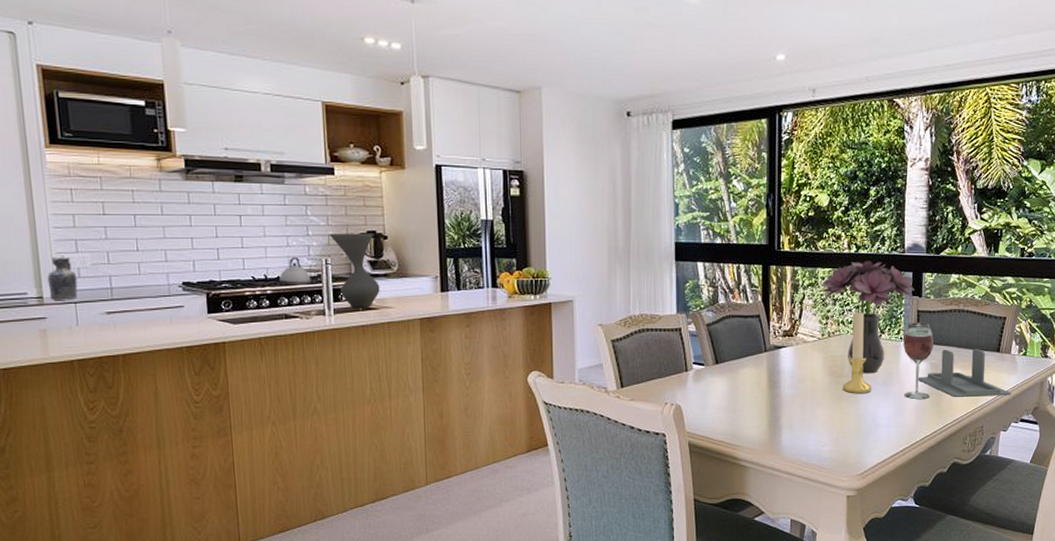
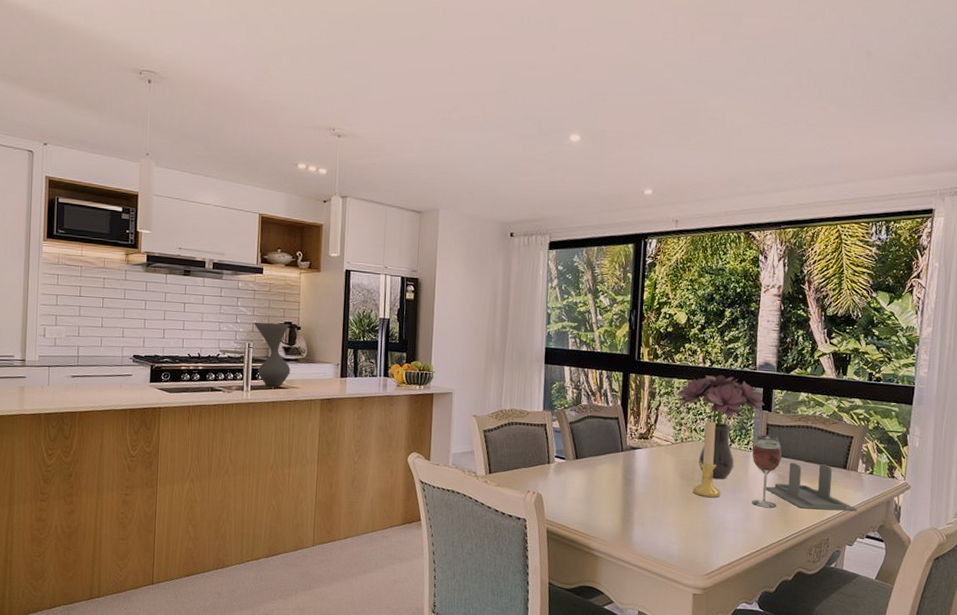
ceramic jug: present [47,258,78,301] -> none [30,329,53,364]
kettle: present [278,257,311,286] -> none [208,339,235,364]

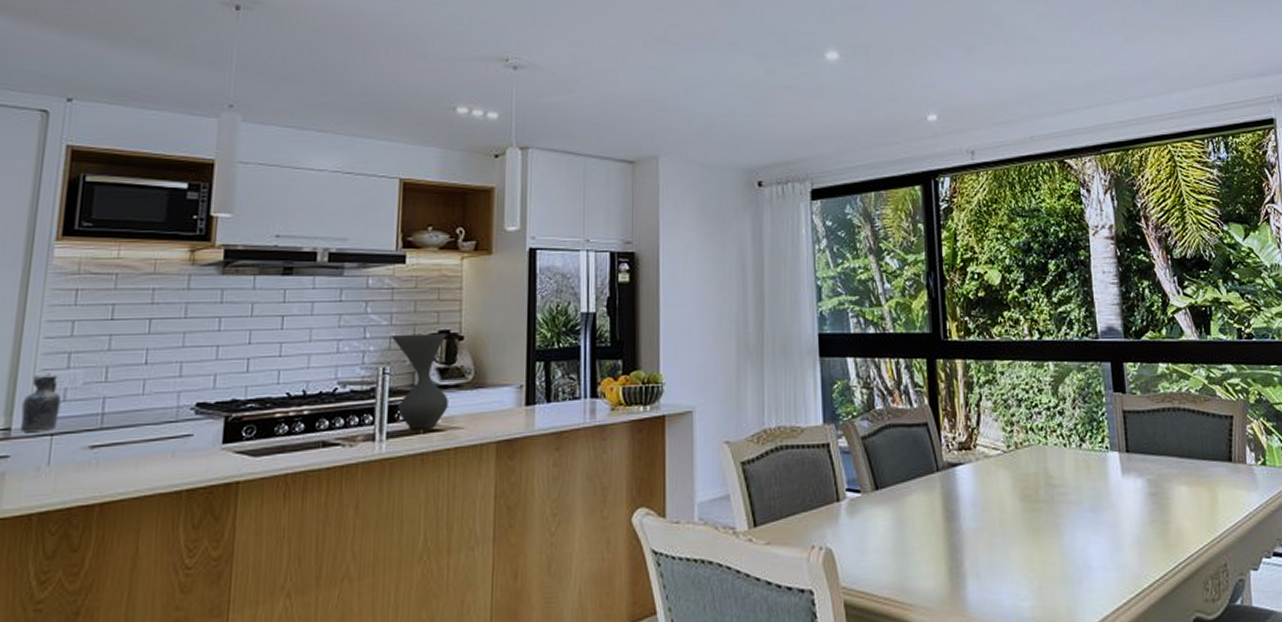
ceramic jug: none [30,329,53,364] -> present [19,376,61,433]
flower arrangement: present [676,375,764,480] -> none [1000,349,1116,497]
candle holder: present [692,419,721,498] -> none [1039,412,1078,525]
wineglass: present [751,435,782,509] -> none [1109,426,1152,530]
napkin holder: present [765,462,858,512] -> none [1134,457,1256,525]

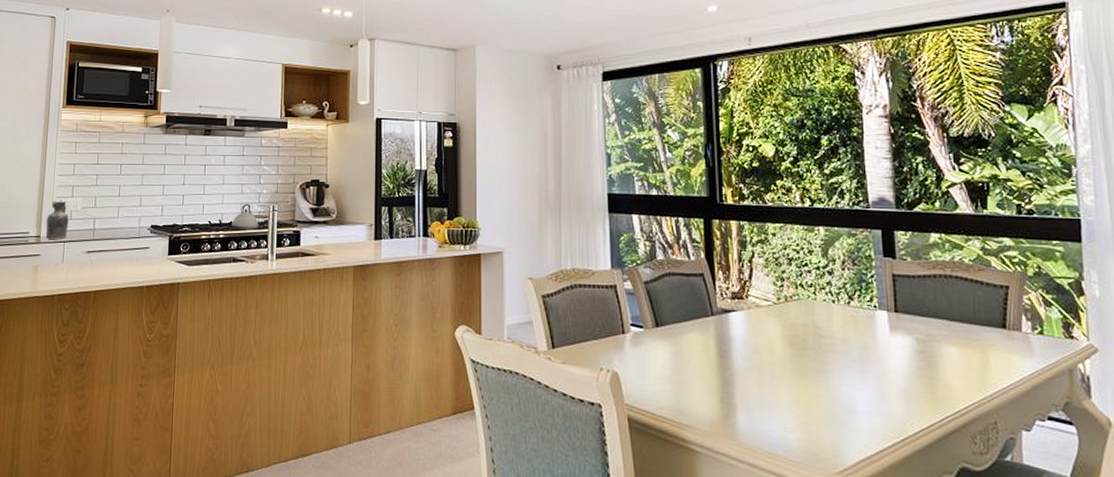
kettle: none [319,365,362,403] -> present [230,203,259,231]
decorative vase: present [391,333,449,431] -> none [278,181,319,255]

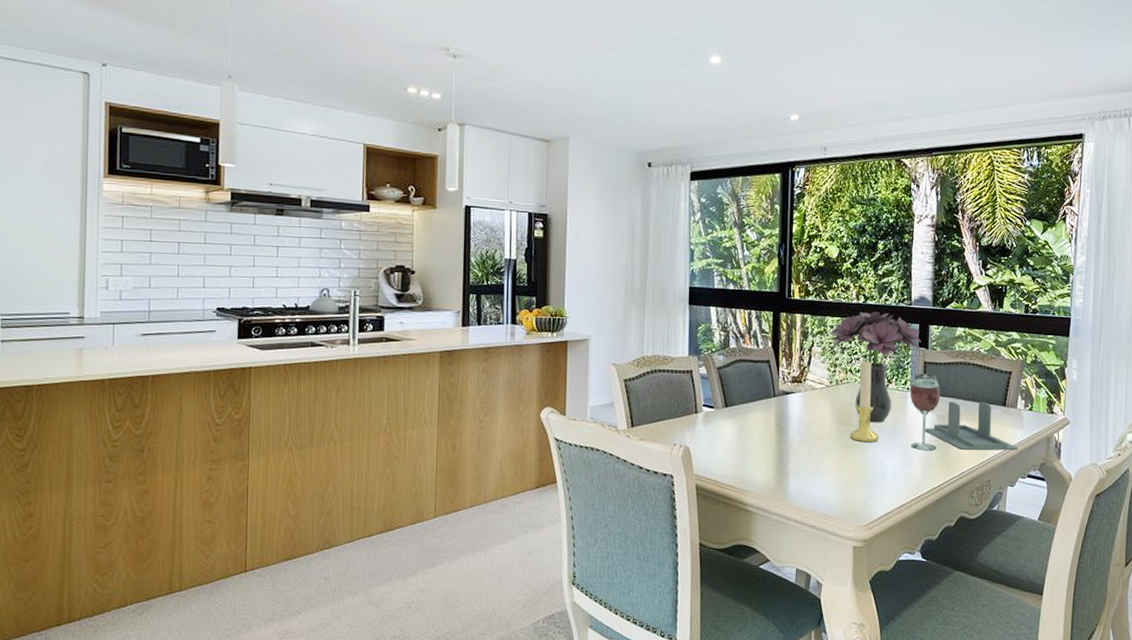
ceramic jug: present [45,201,69,240] -> none [90,280,118,322]
flower arrangement: none [772,216,886,348] -> present [829,311,921,423]
candle holder: none [806,271,844,372] -> present [849,359,879,443]
wineglass: none [878,288,919,383] -> present [910,373,940,451]
napkin holder: none [901,322,1030,385] -> present [924,401,1018,451]

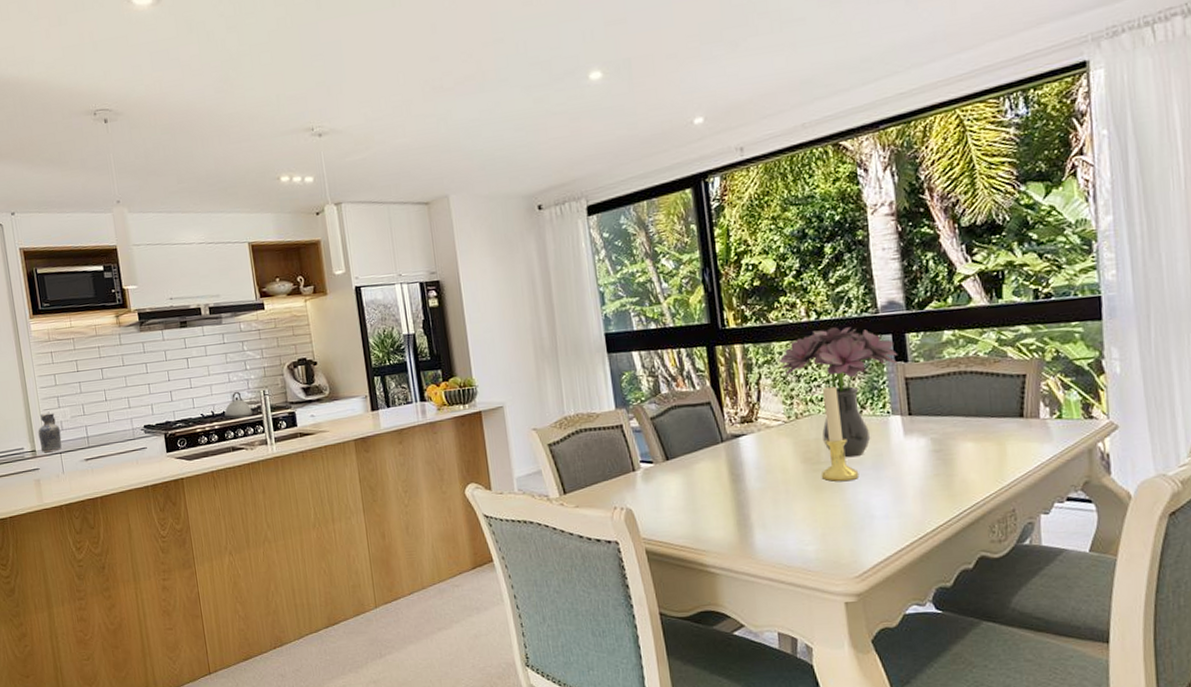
ceramic jug: none [90,280,118,322] -> present [38,413,62,453]
wineglass: present [910,373,940,451] -> none [891,391,936,483]
napkin holder: present [924,401,1018,451] -> none [917,415,1049,477]

